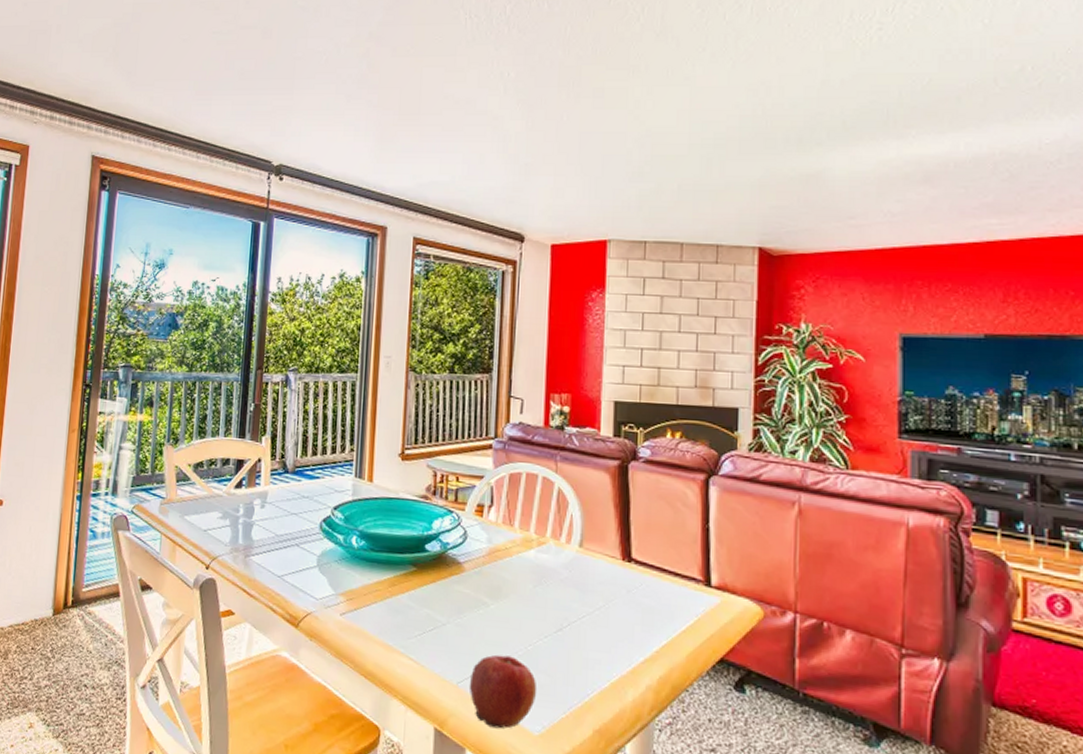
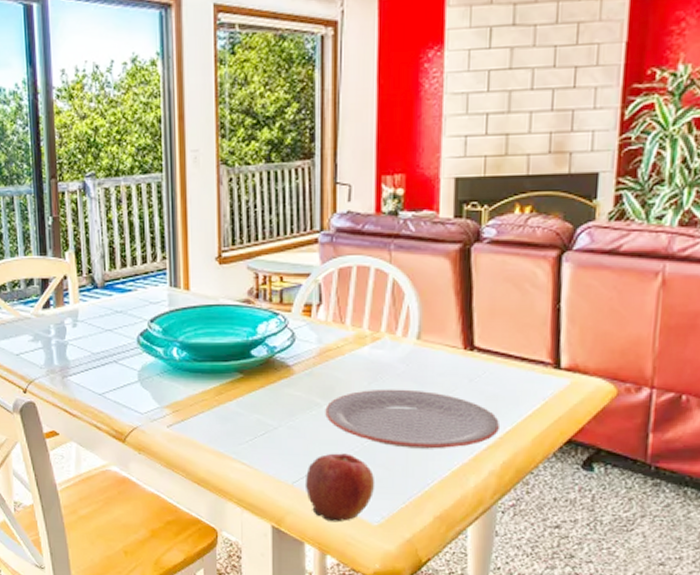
plate: none [492,593,655,659] -> present [325,389,499,449]

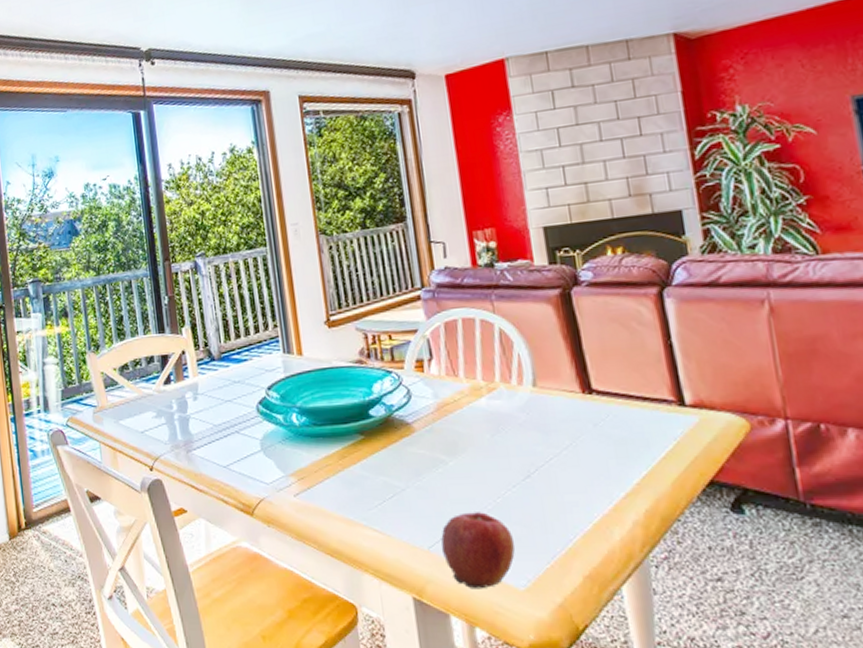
plate: present [325,389,499,449] -> none [451,439,635,502]

